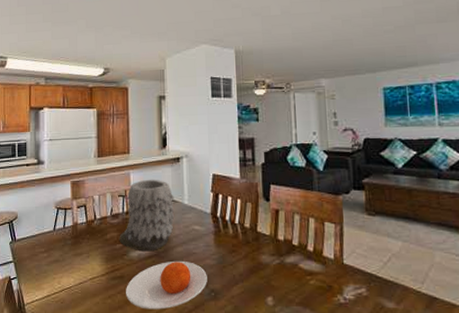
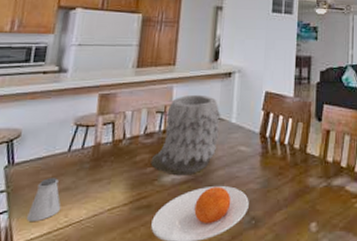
saltshaker: none [31,252,54,286] -> present [27,178,61,221]

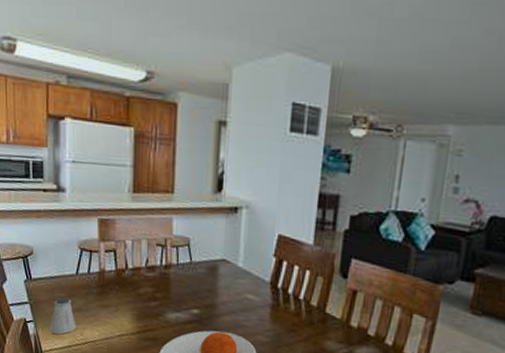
vase: present [150,94,221,176] -> none [154,229,226,316]

